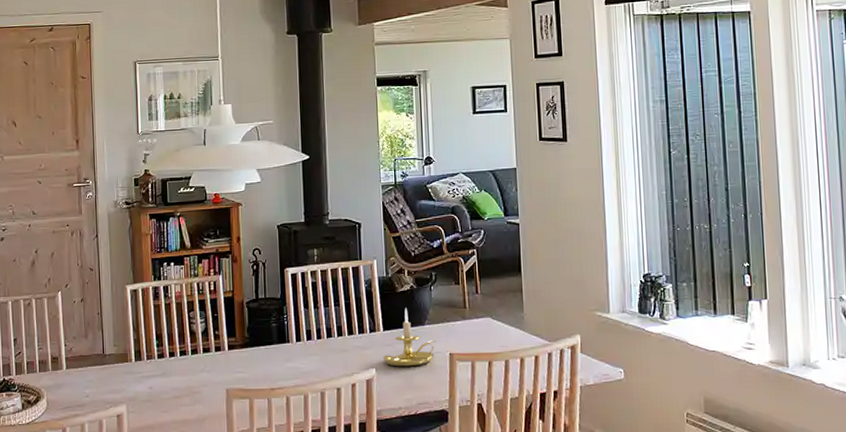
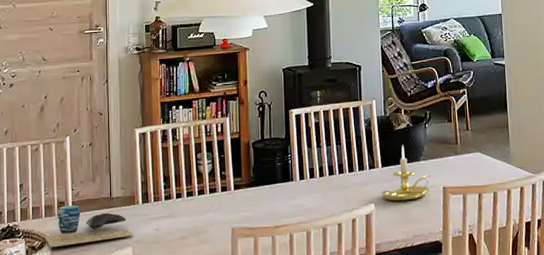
cup: none [39,361,127,403] -> present [44,205,133,248]

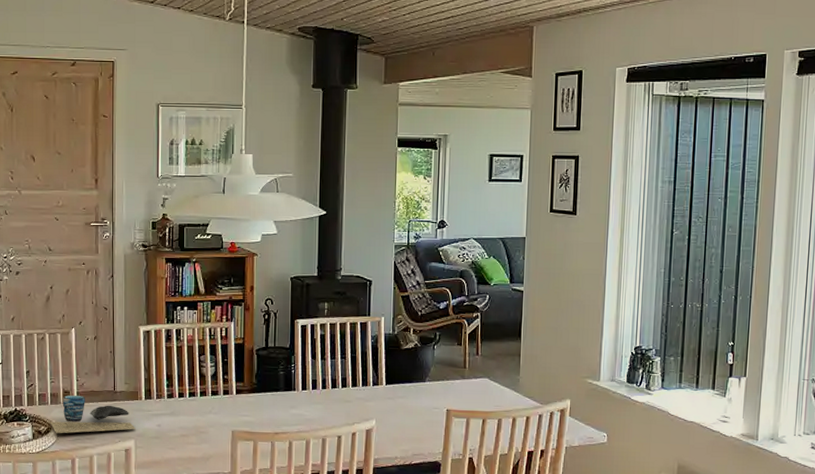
candle holder: present [382,145,431,201] -> none [384,364,435,420]

